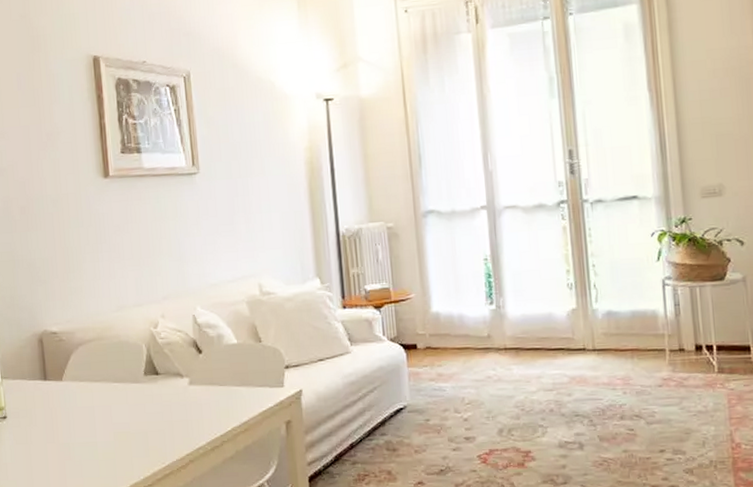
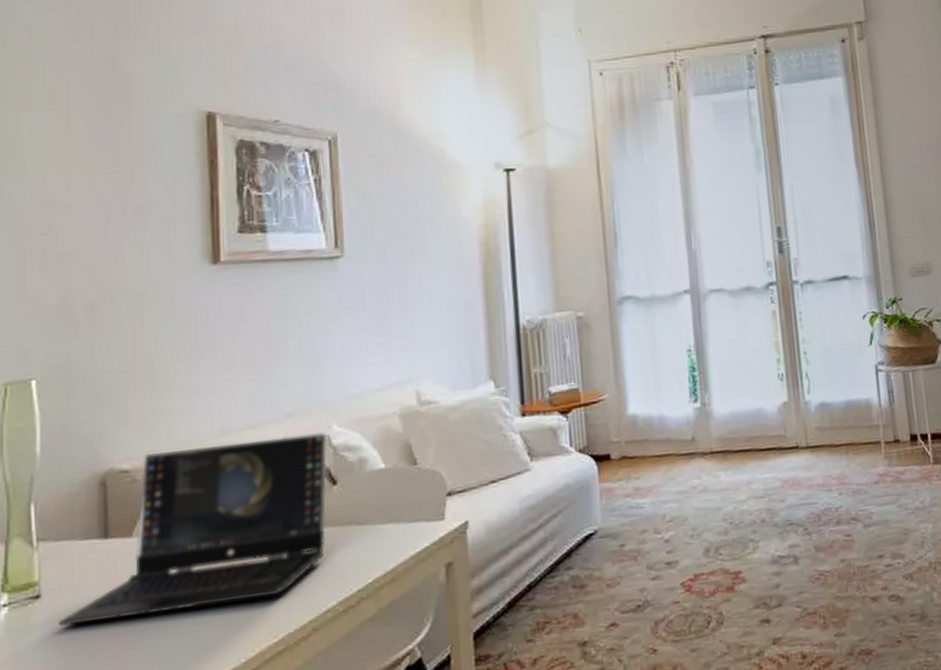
laptop: none [19,313,196,439] -> present [59,433,328,626]

